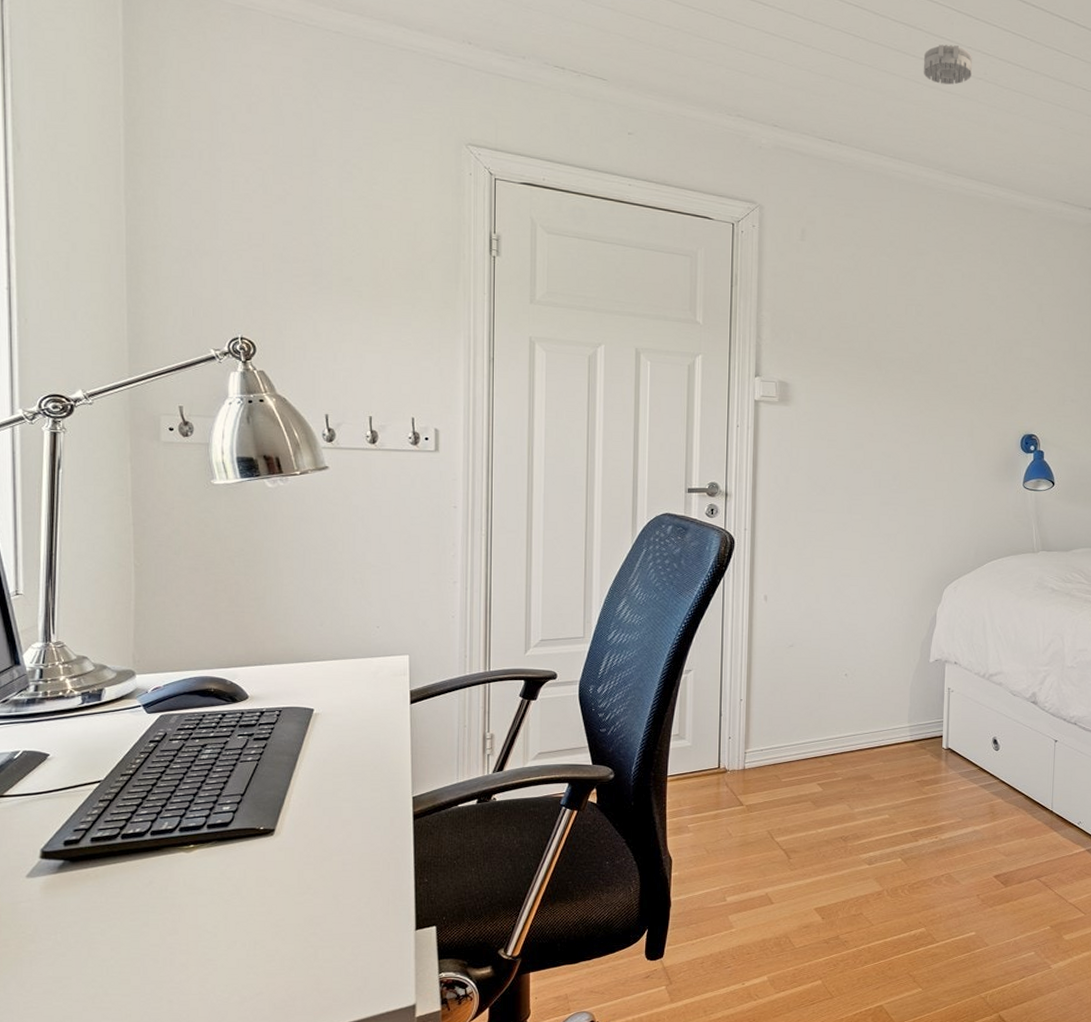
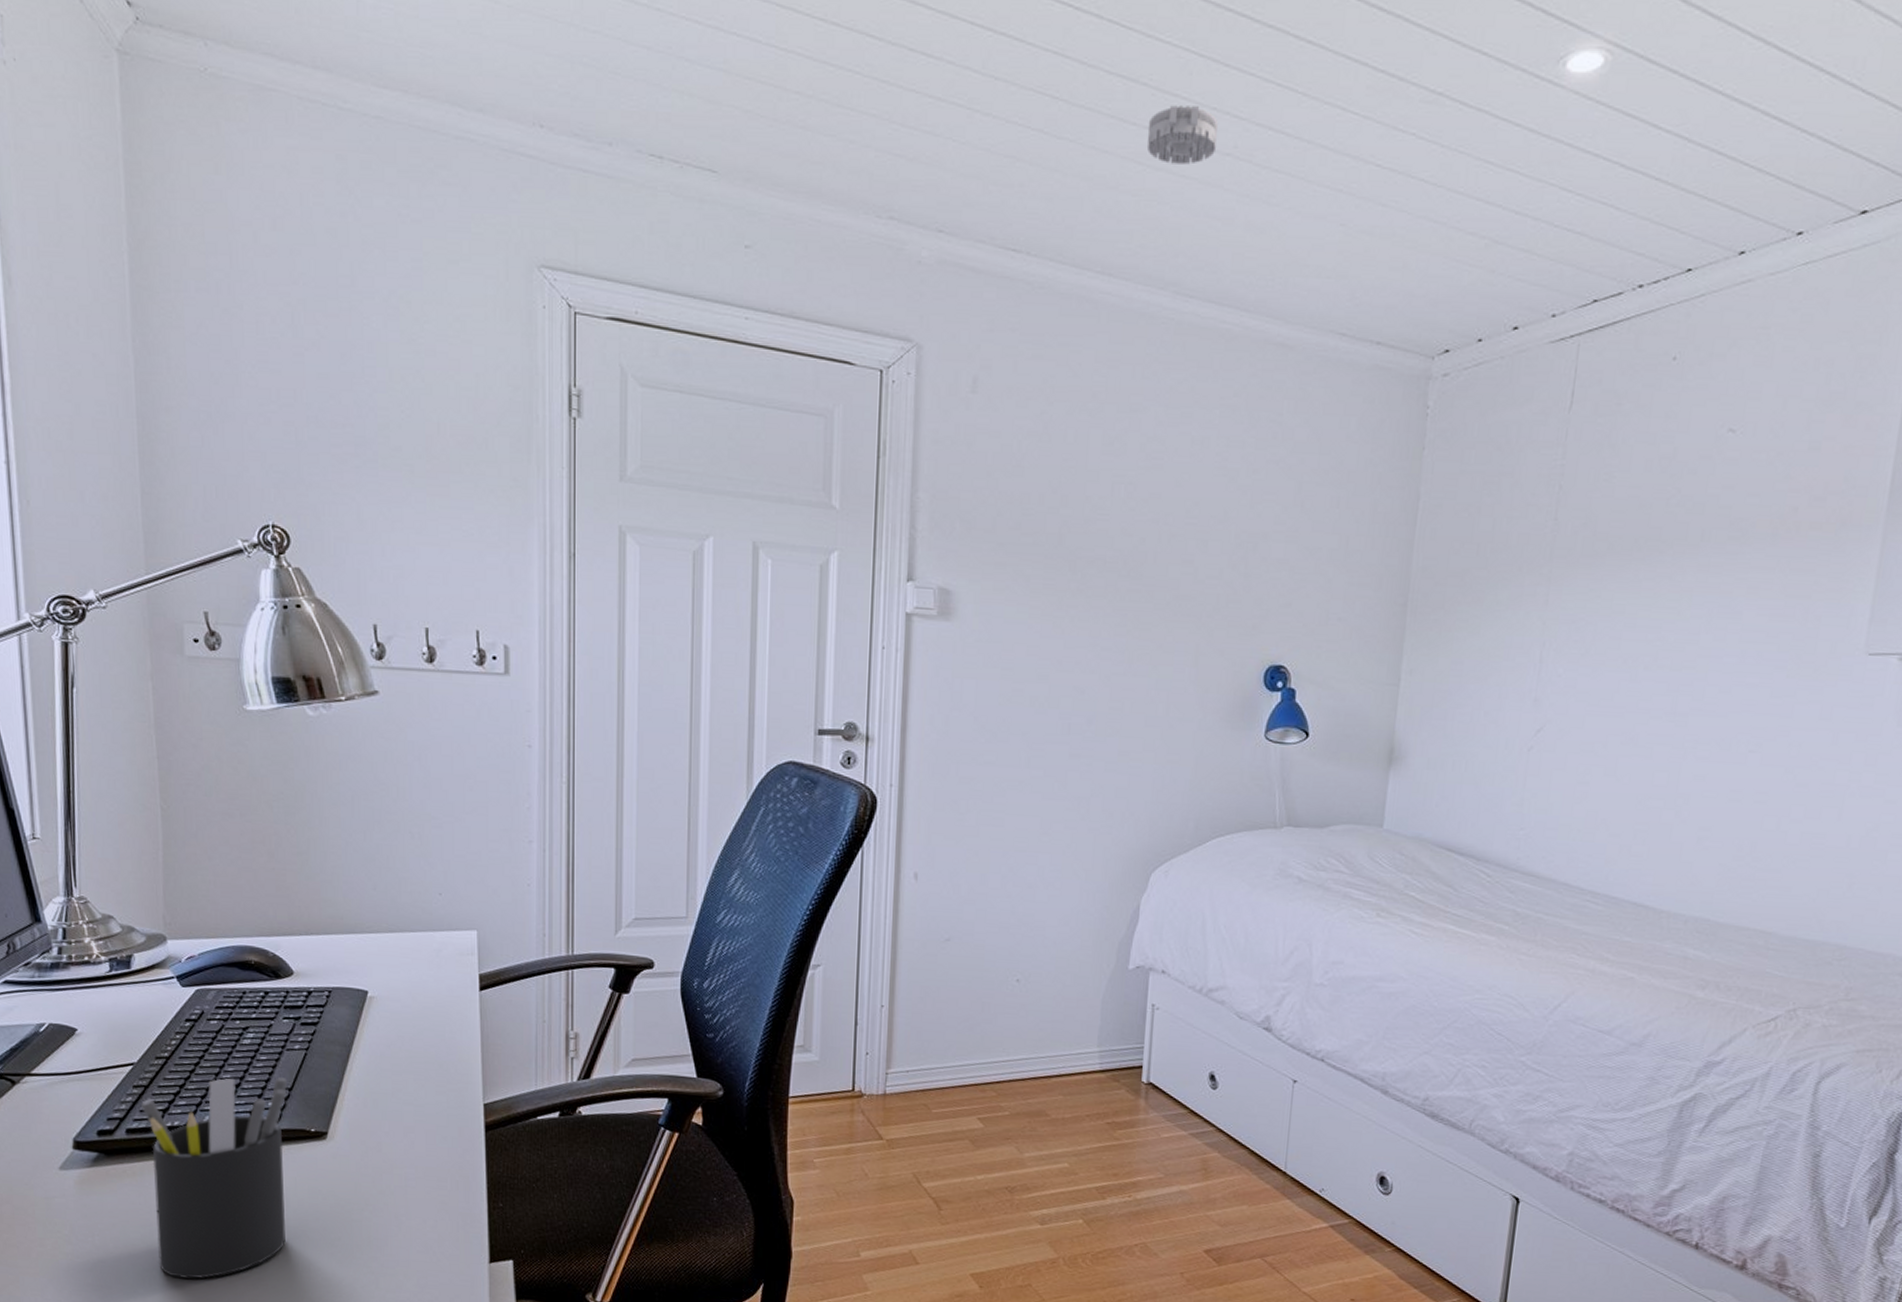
pen holder: none [106,785,241,965] -> present [141,1077,288,1279]

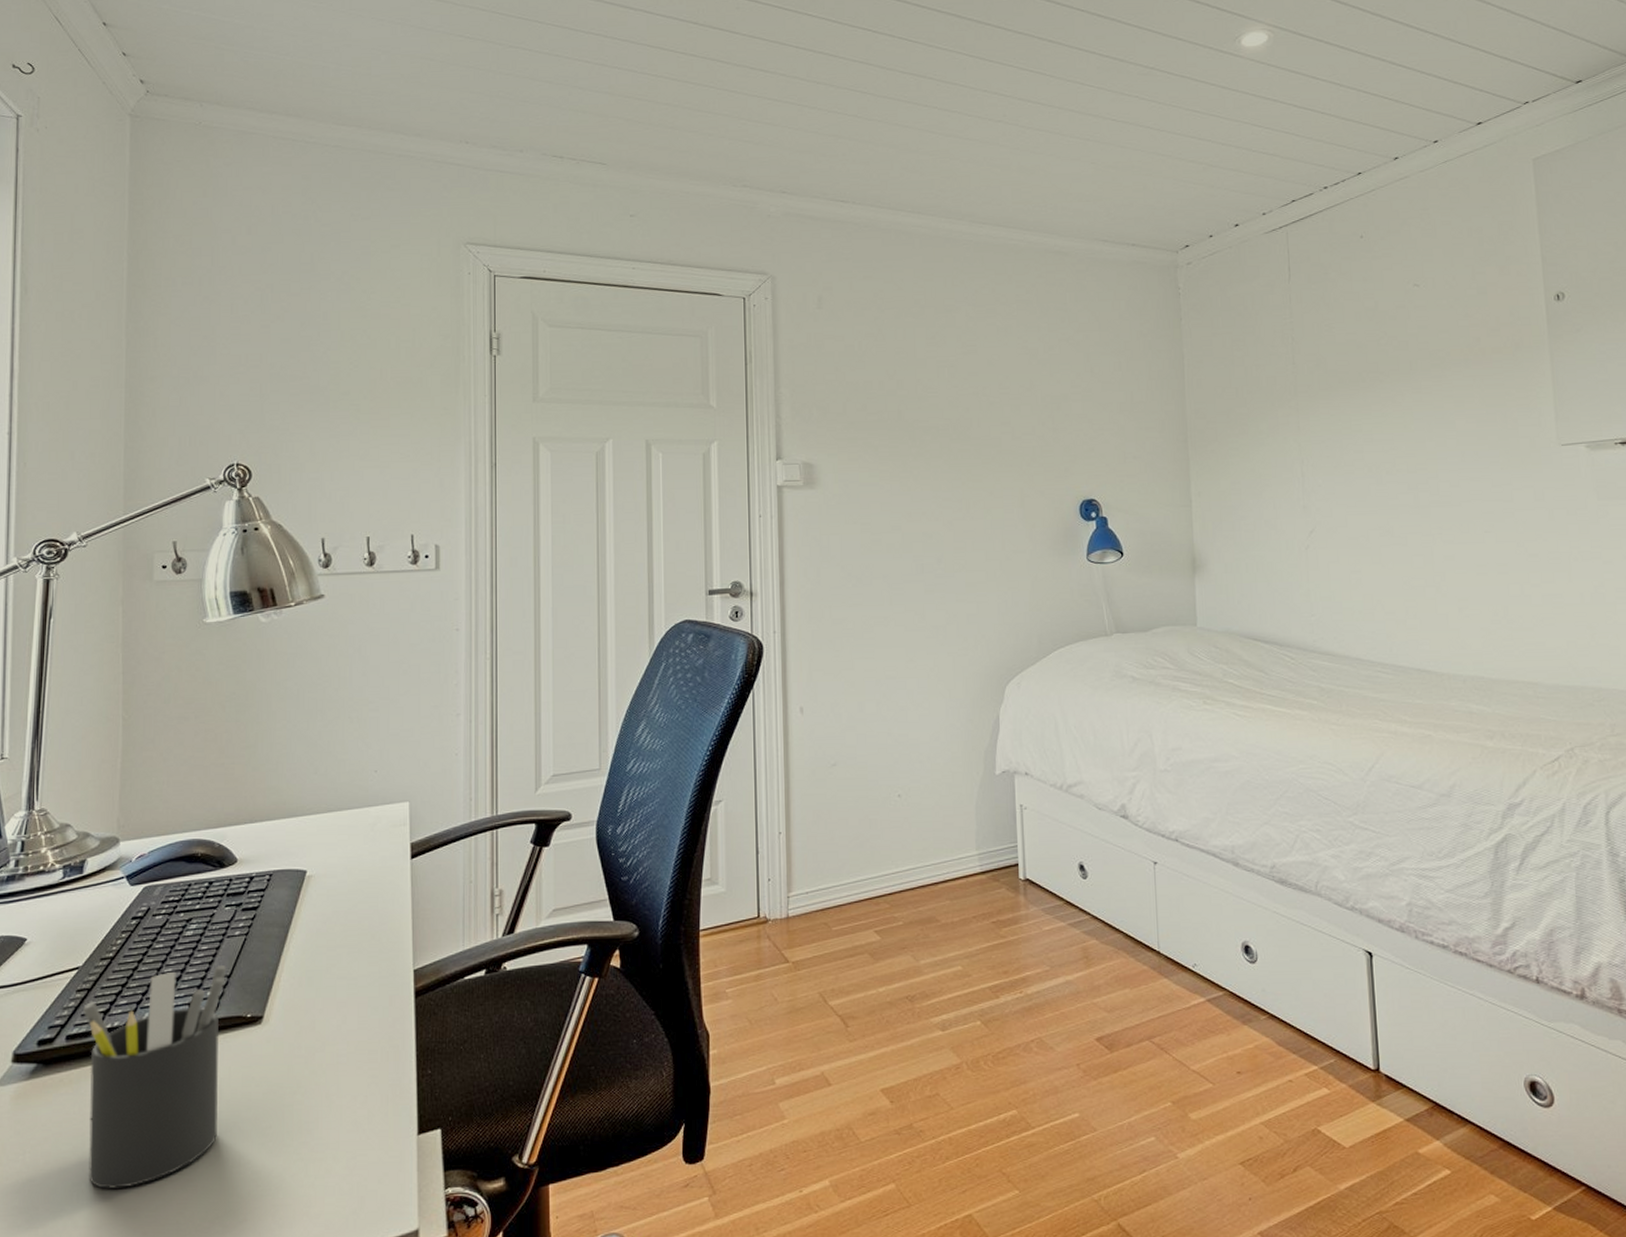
smoke detector: present [1146,105,1219,165] -> none [936,90,991,131]

